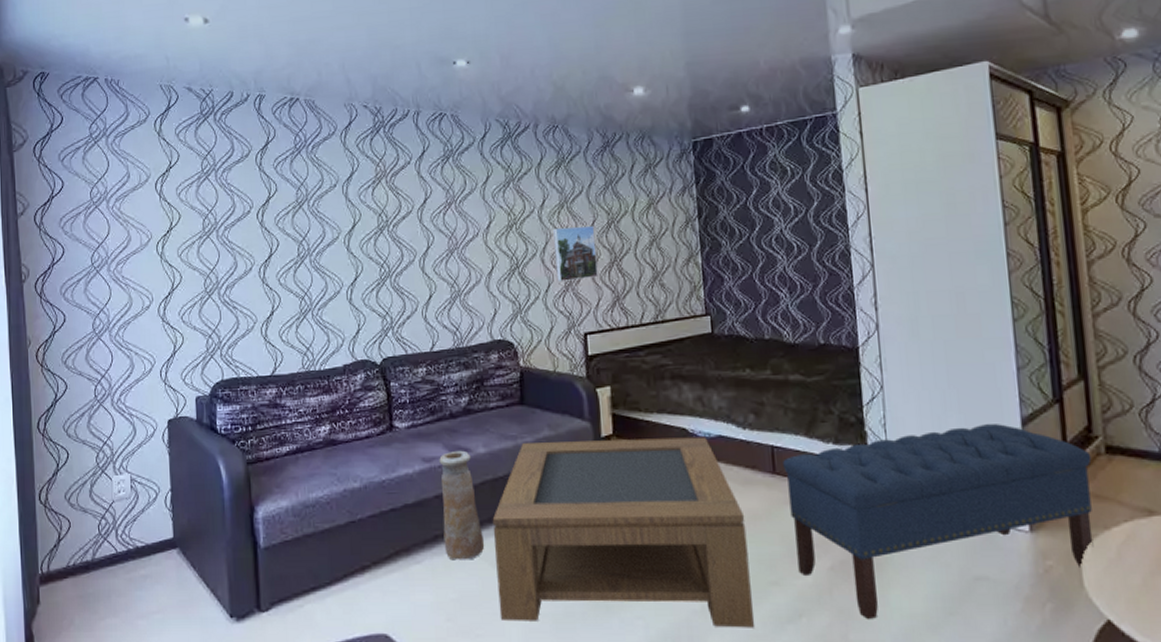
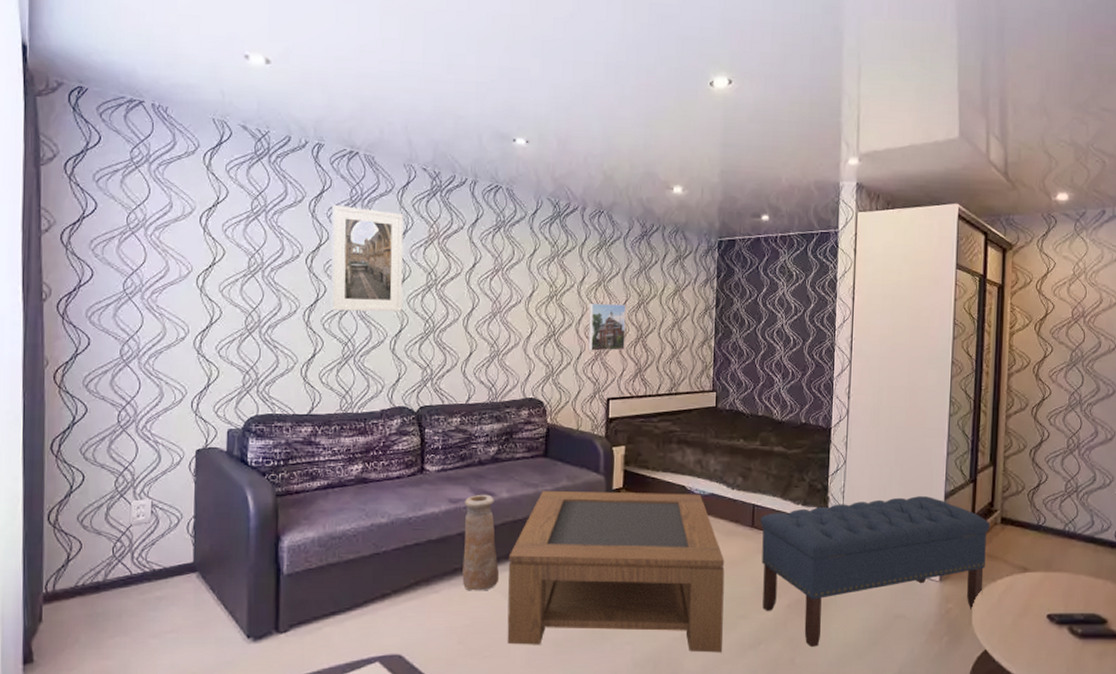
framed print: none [278,154,356,264] -> present [330,205,404,312]

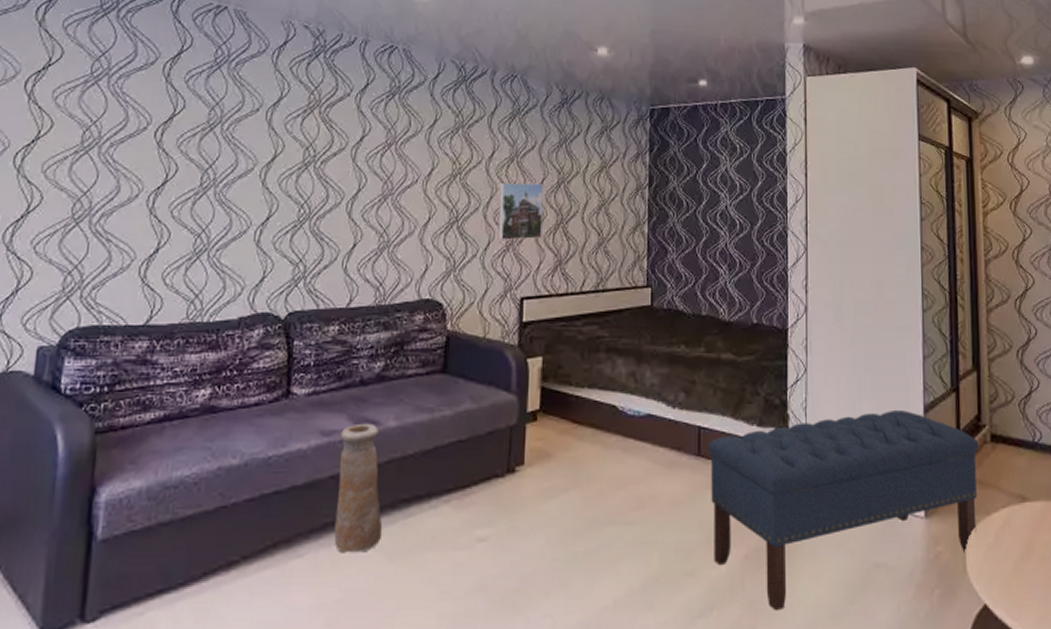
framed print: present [330,205,404,312] -> none [182,68,279,196]
coffee table: present [507,491,725,653] -> none [390,415,666,625]

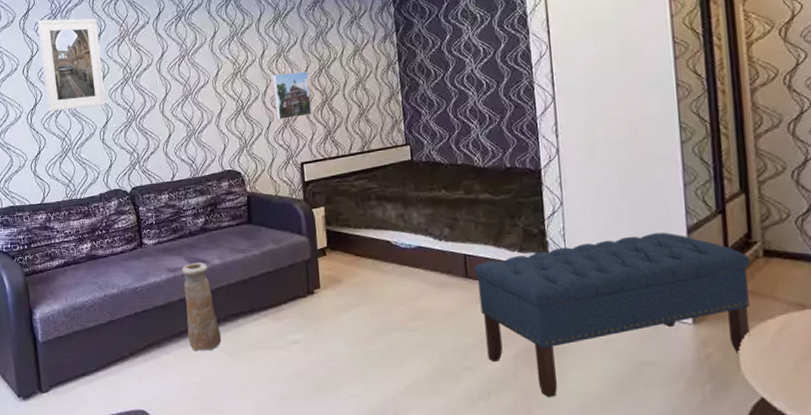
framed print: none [182,68,279,196] -> present [38,18,106,112]

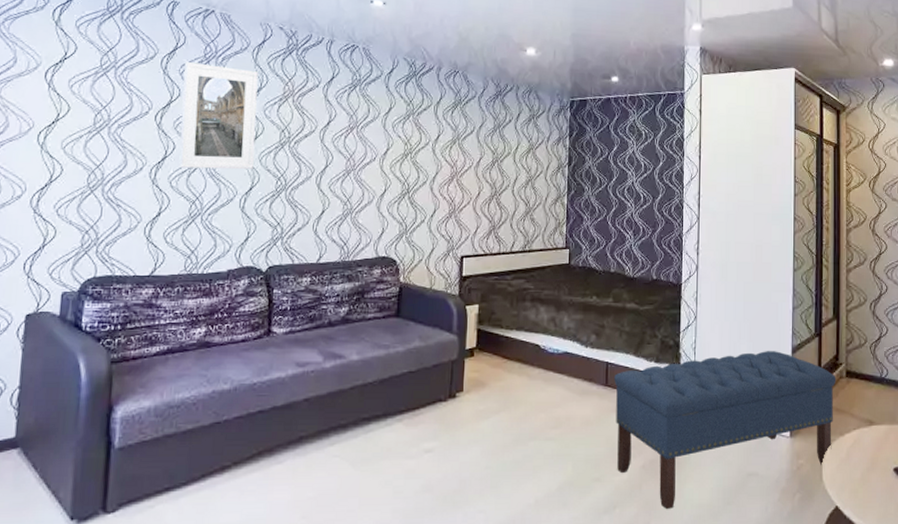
vase: present [182,262,222,351] -> none [308,357,348,461]
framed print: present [272,71,312,120] -> none [442,160,481,209]

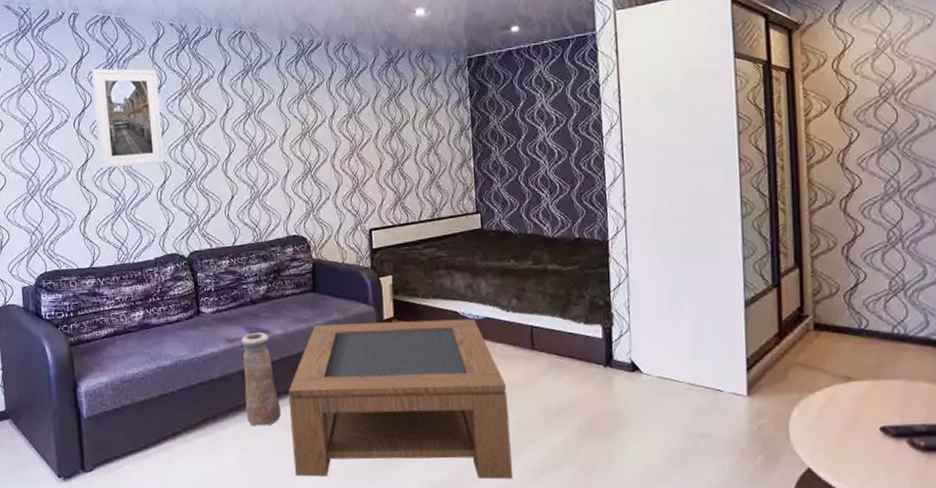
vase: none [308,357,348,461] -> present [241,332,282,426]
coffee table: none [354,352,579,519] -> present [288,318,512,480]
bench: present [614,351,836,509] -> none [540,306,802,470]

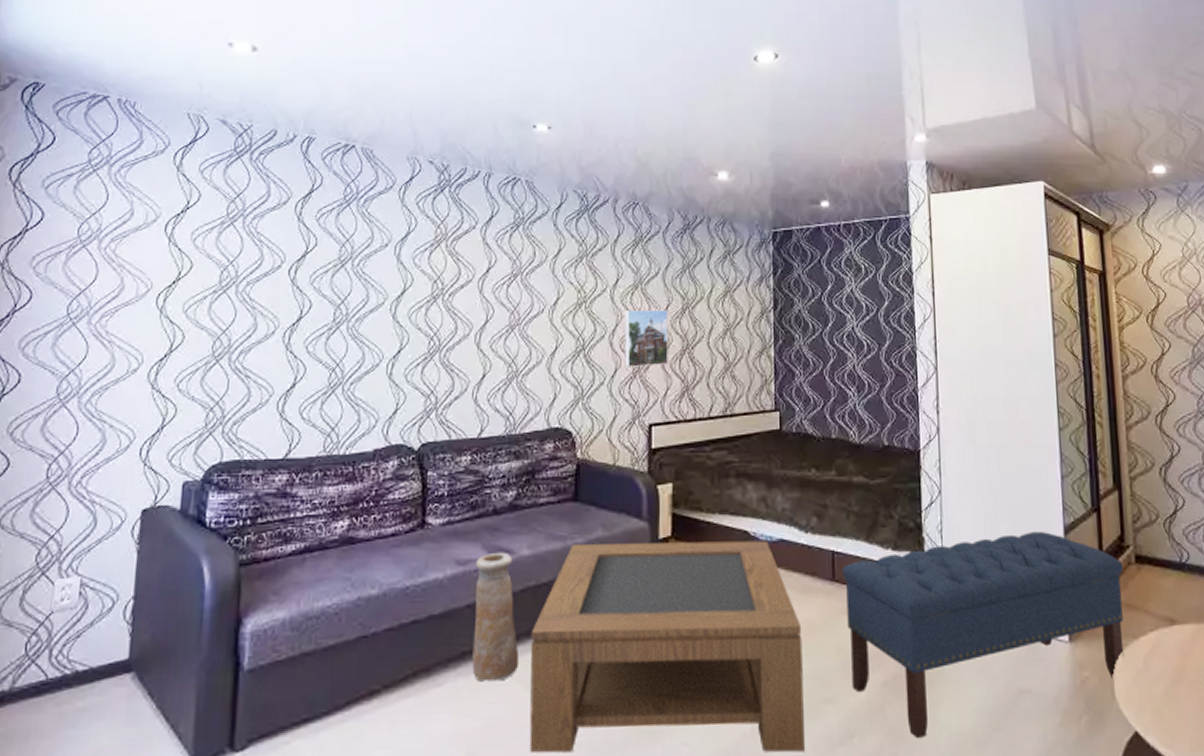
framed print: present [92,68,165,168] -> none [316,206,406,329]
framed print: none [343,133,382,184] -> present [625,309,668,367]
bench: none [540,306,802,470] -> present [843,532,1124,738]

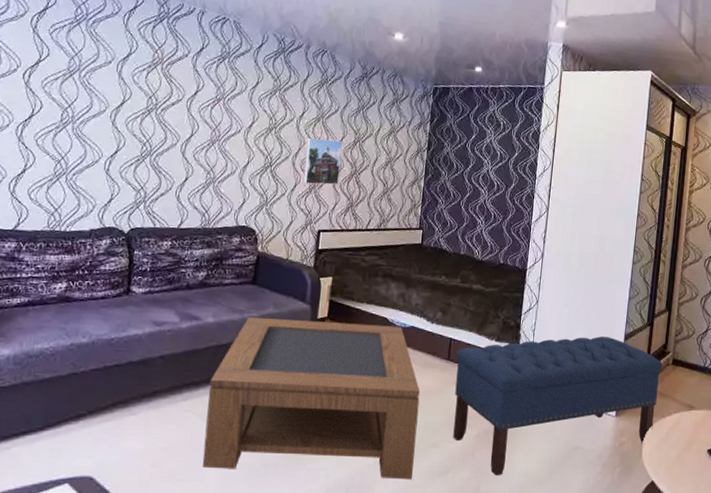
vase: present [472,552,520,682] -> none [161,318,200,414]

